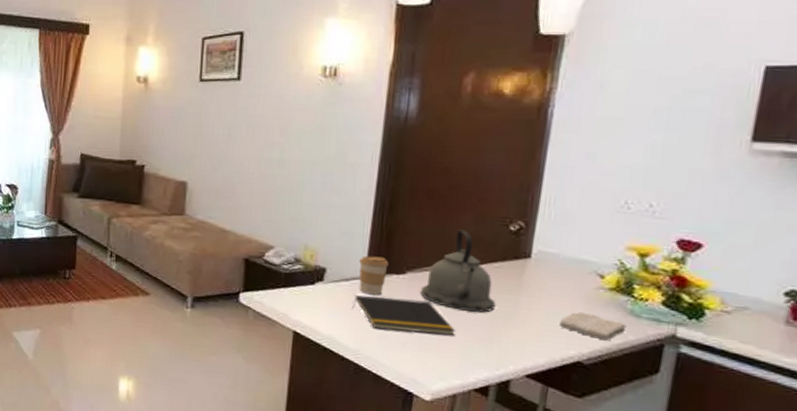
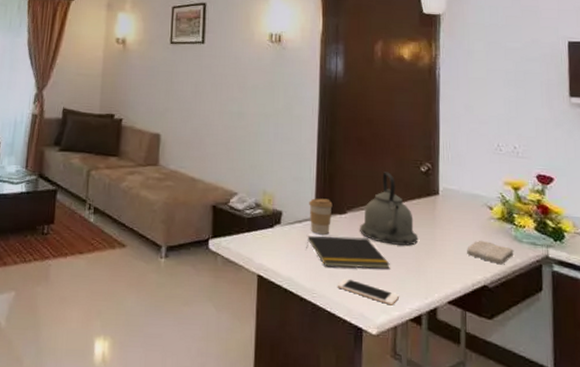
cell phone: none [386,341,464,374] -> present [337,278,400,306]

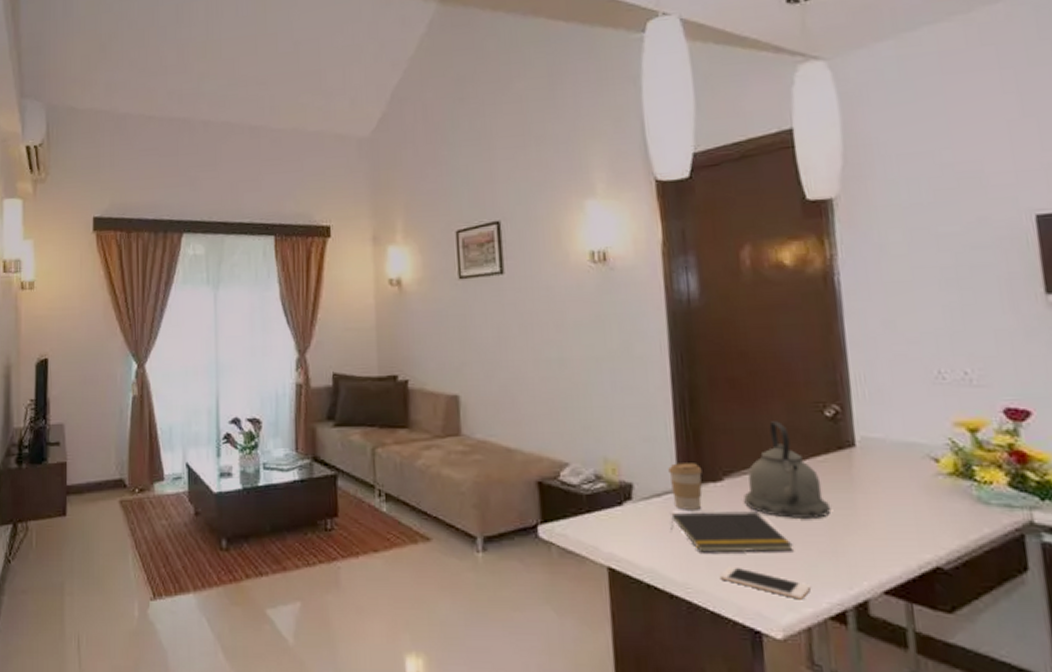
washcloth: present [467,240,514,265] -> none [905,505,979,538]

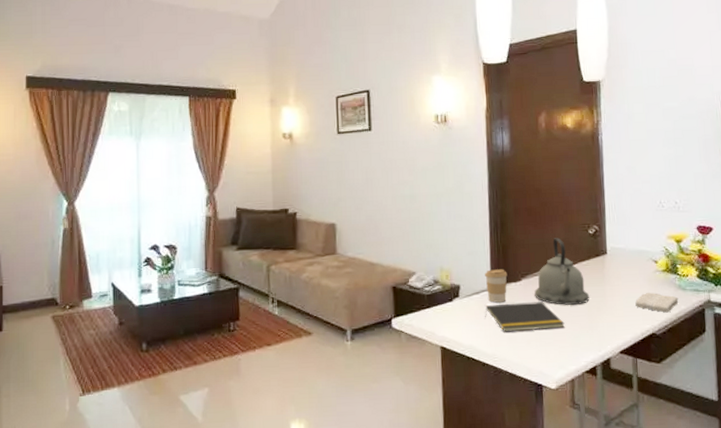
cell phone: present [719,567,812,600] -> none [516,341,575,361]
washcloth: none [905,505,979,538] -> present [635,292,679,313]

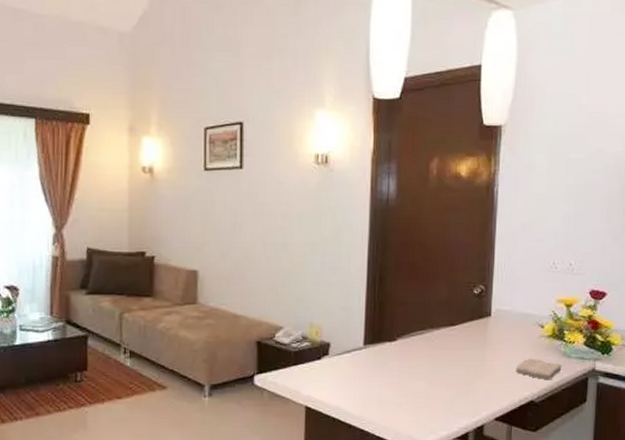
coffee cup: present [485,269,508,303] -> none [358,327,382,363]
notepad: present [485,301,565,332] -> none [355,362,439,394]
kettle: present [534,238,590,305] -> none [410,296,469,368]

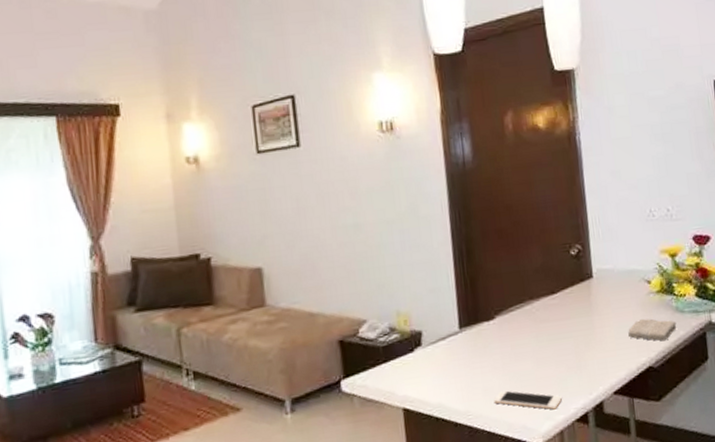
cell phone: none [386,404,448,426] -> present [493,390,563,410]

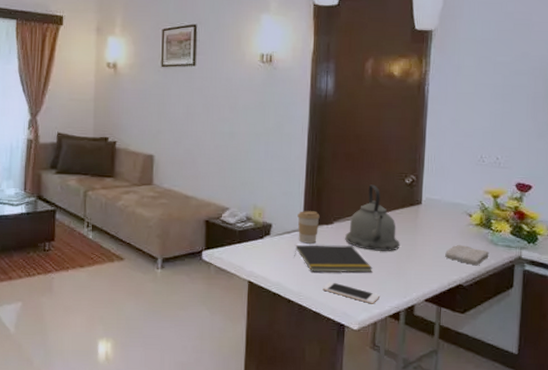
coffee cup: none [451,306,479,349] -> present [297,211,320,243]
notepad: none [454,341,549,383] -> present [294,244,372,273]
kettle: none [511,263,576,344] -> present [345,184,400,251]

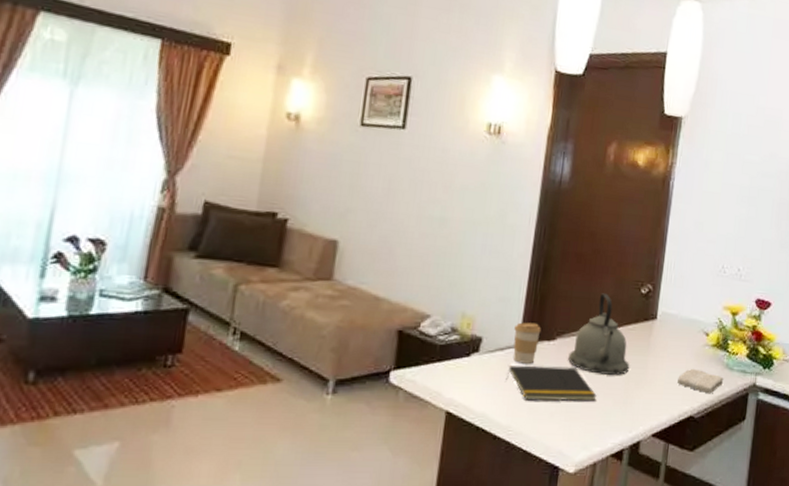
cell phone: present [322,282,381,304] -> none [536,413,603,441]

